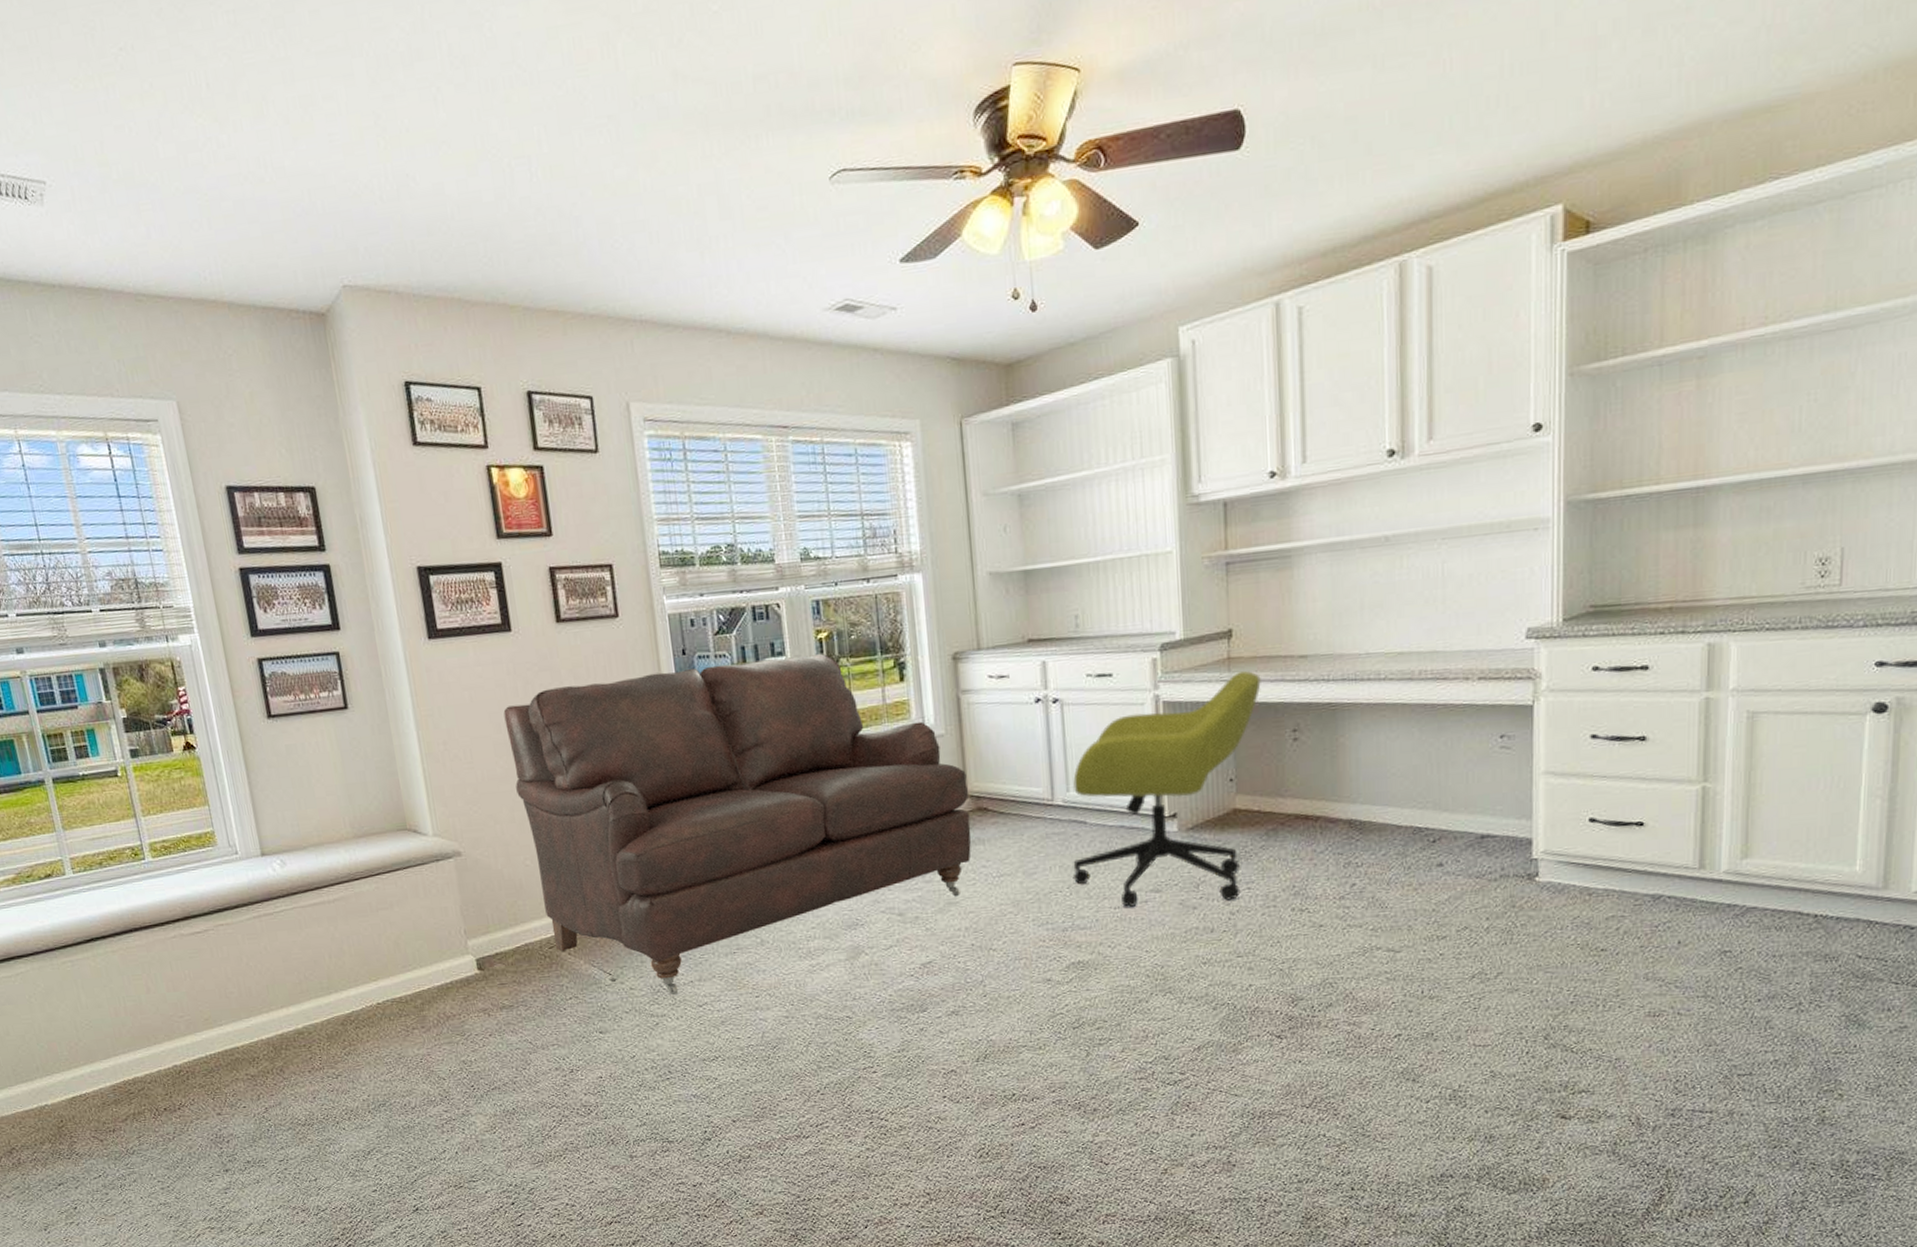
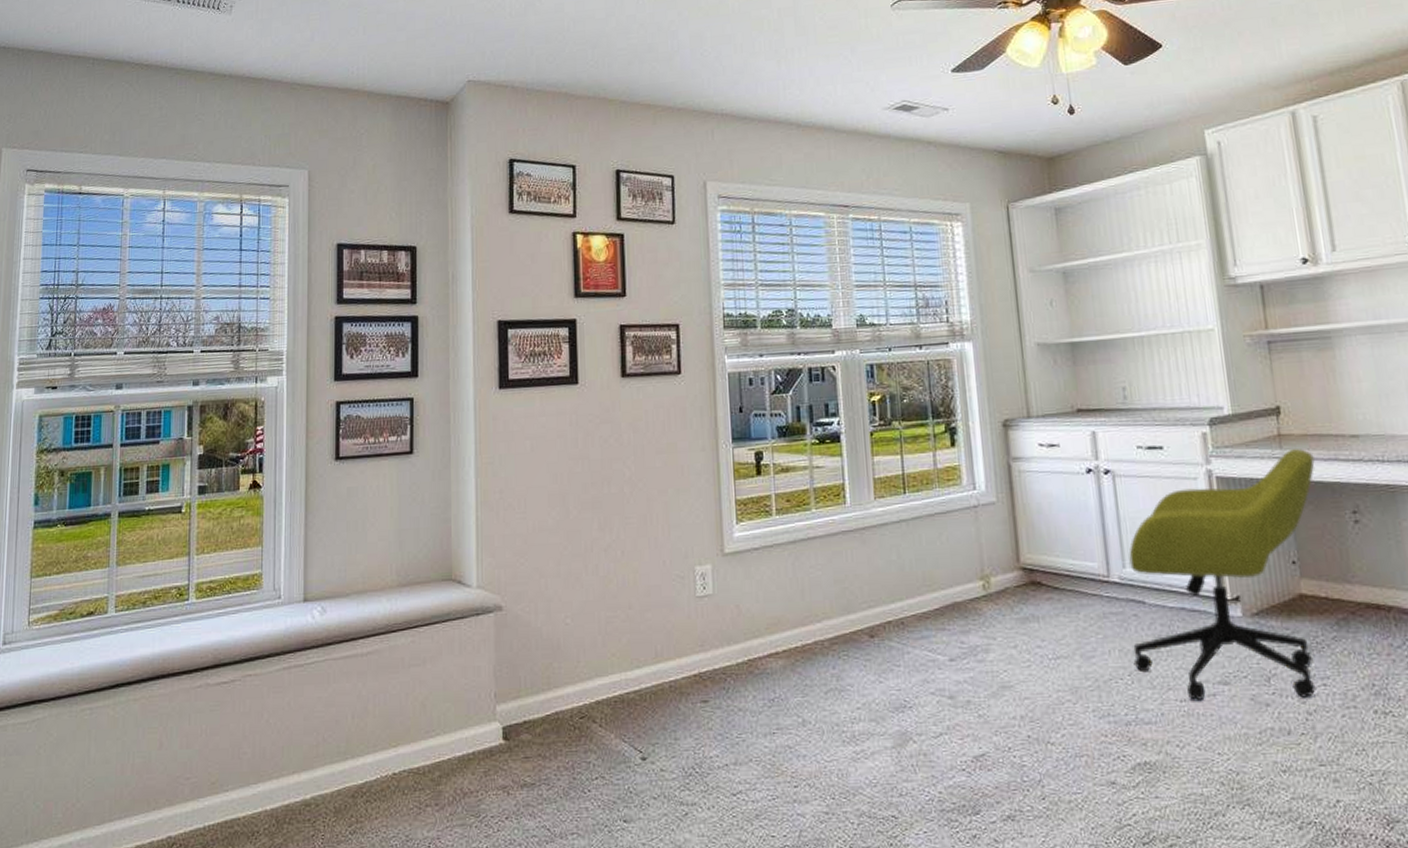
sofa: present [503,653,971,996] -> none [562,415,1025,781]

